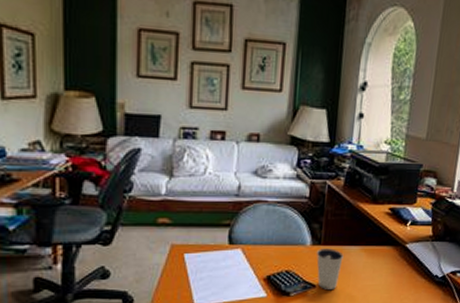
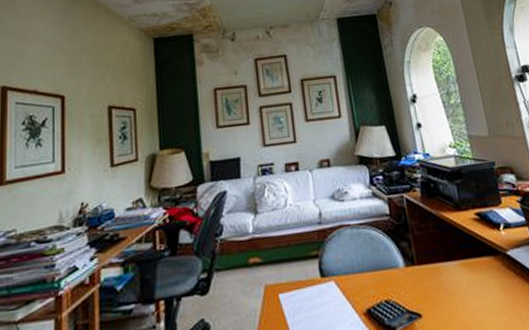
dixie cup: present [316,248,344,289] -> none [412,267,446,319]

